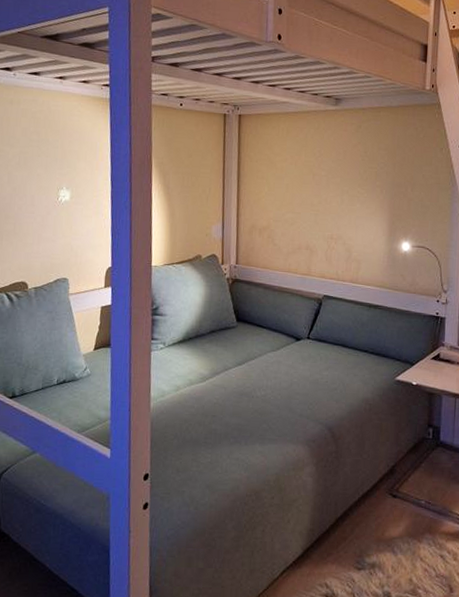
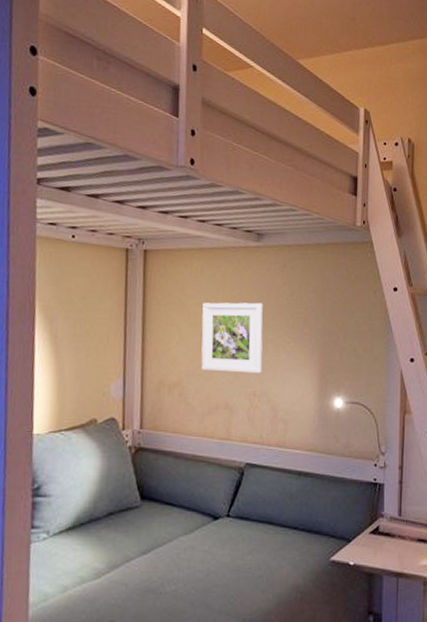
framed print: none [286,159,340,220] -> present [201,302,263,374]

